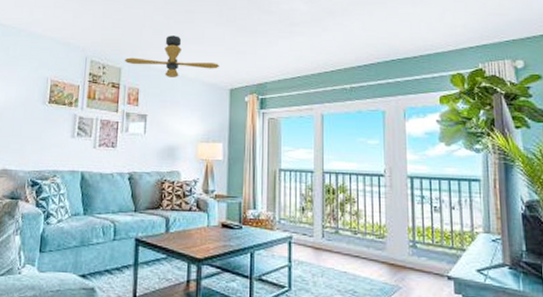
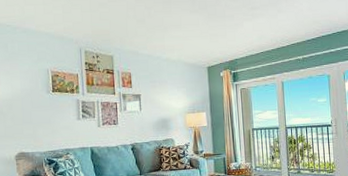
ceiling fan: present [124,35,219,77] -> none [114,24,197,61]

